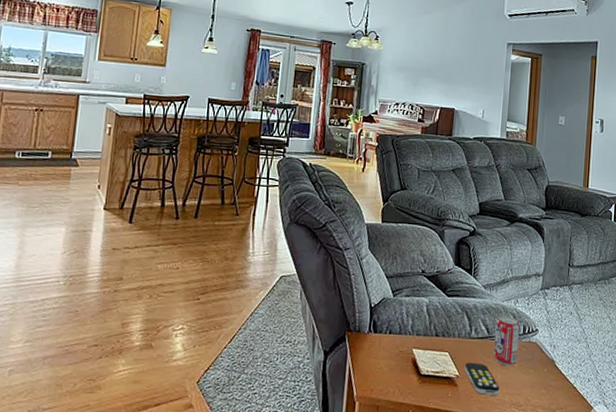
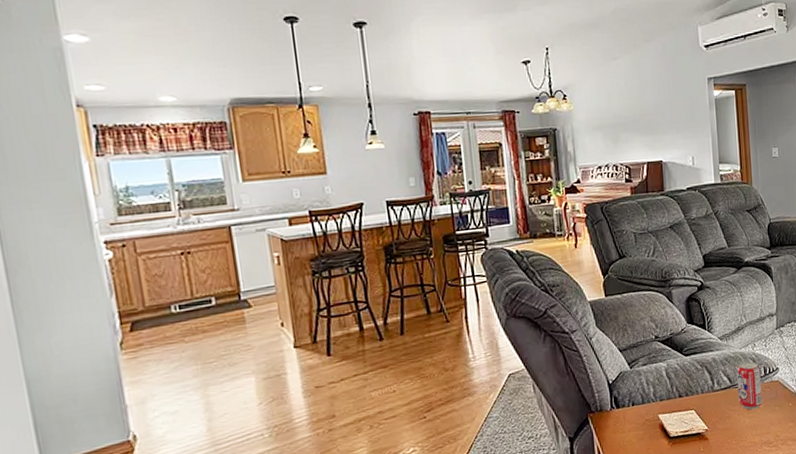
remote control: present [464,362,500,395] -> none [711,412,750,442]

